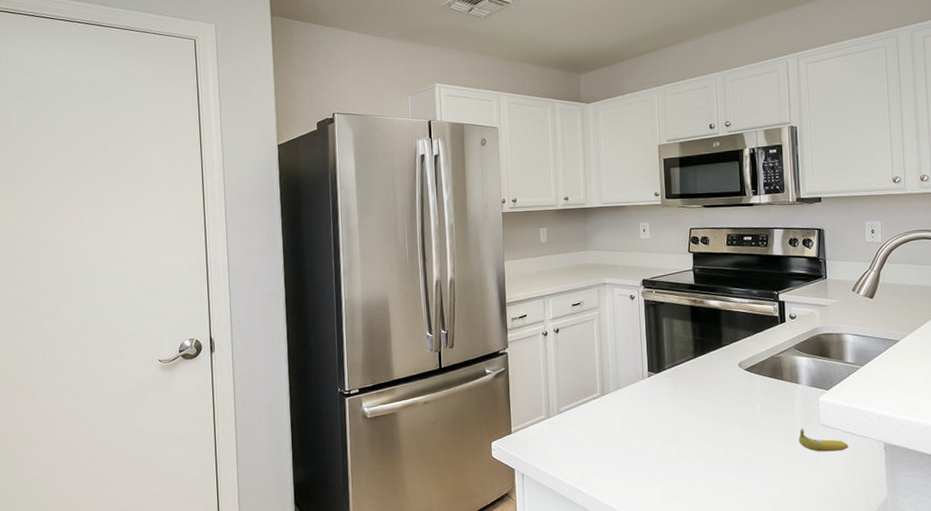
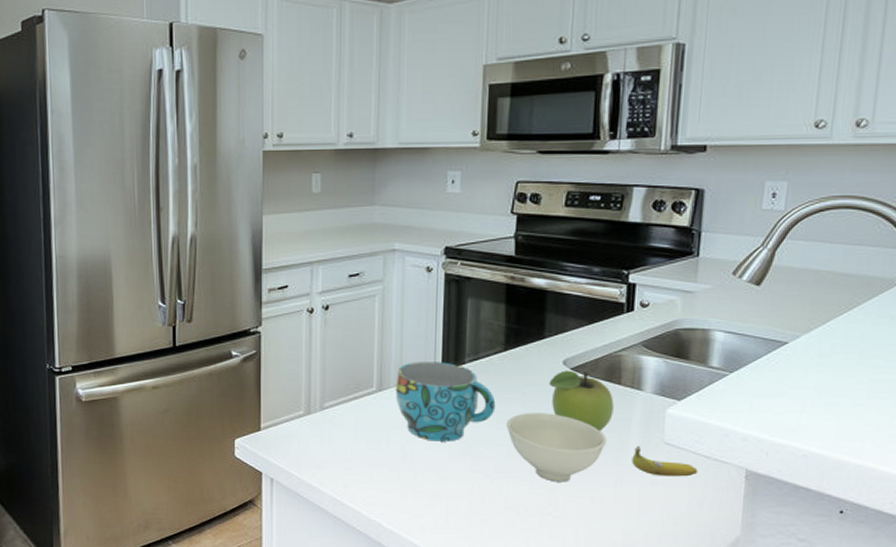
cup: none [614,369,692,434] -> present [395,361,496,442]
bowl: none [701,406,778,462] -> present [505,413,607,482]
fruit: none [730,370,780,419] -> present [548,370,614,432]

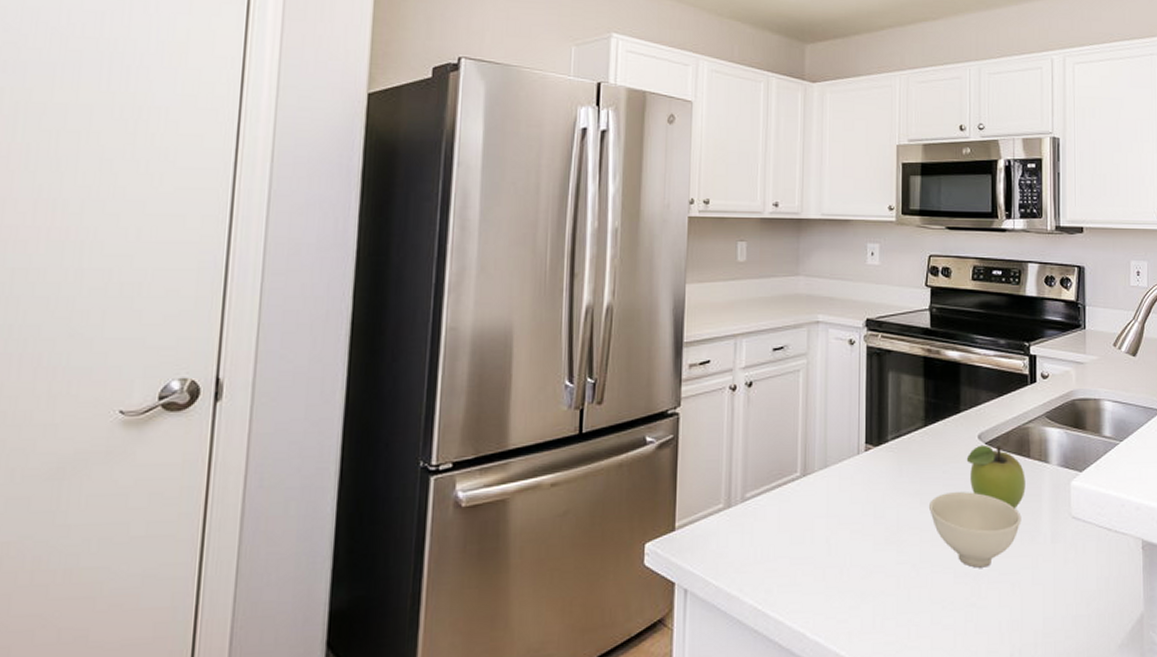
cup: present [395,361,496,442] -> none [819,440,918,531]
fruit: present [631,445,698,477] -> none [1045,521,1103,553]

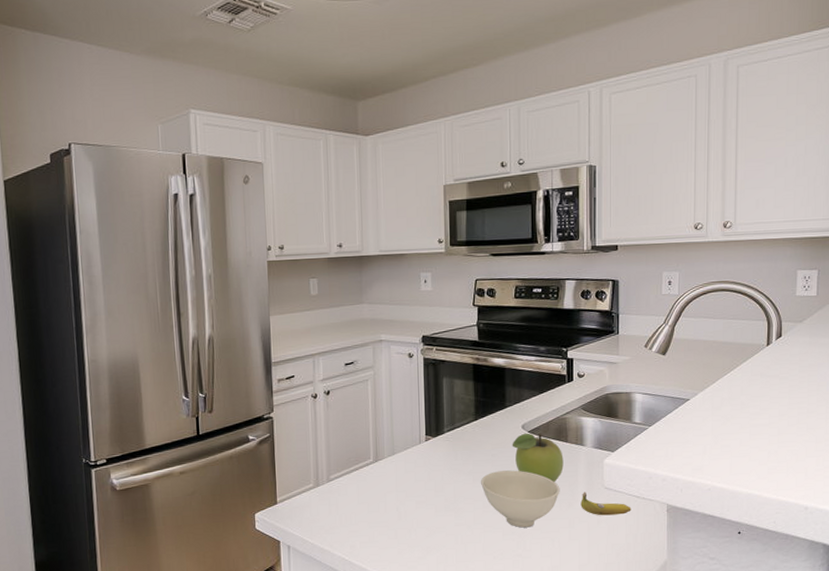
fruit: none [1045,521,1103,553] -> present [580,491,631,516]

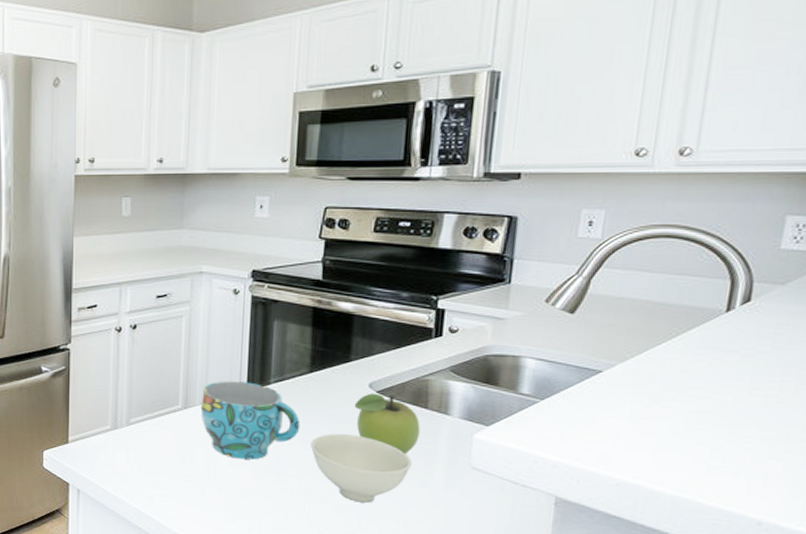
cup: none [388,433,471,502] -> present [200,381,301,460]
fruit: present [580,491,631,516] -> none [437,469,506,502]

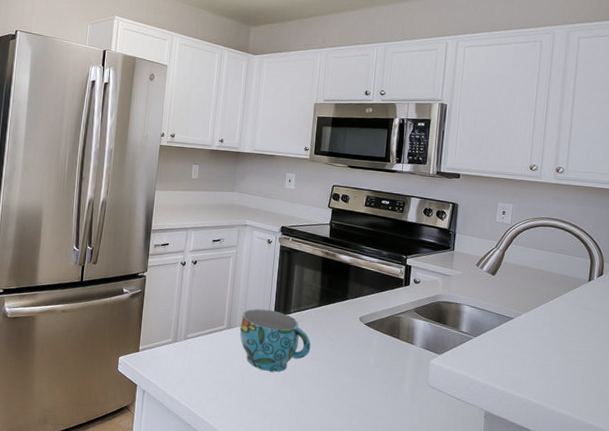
bowl: present [310,434,412,503] -> none [317,354,388,410]
fruit: present [354,393,420,455] -> none [349,324,394,374]

